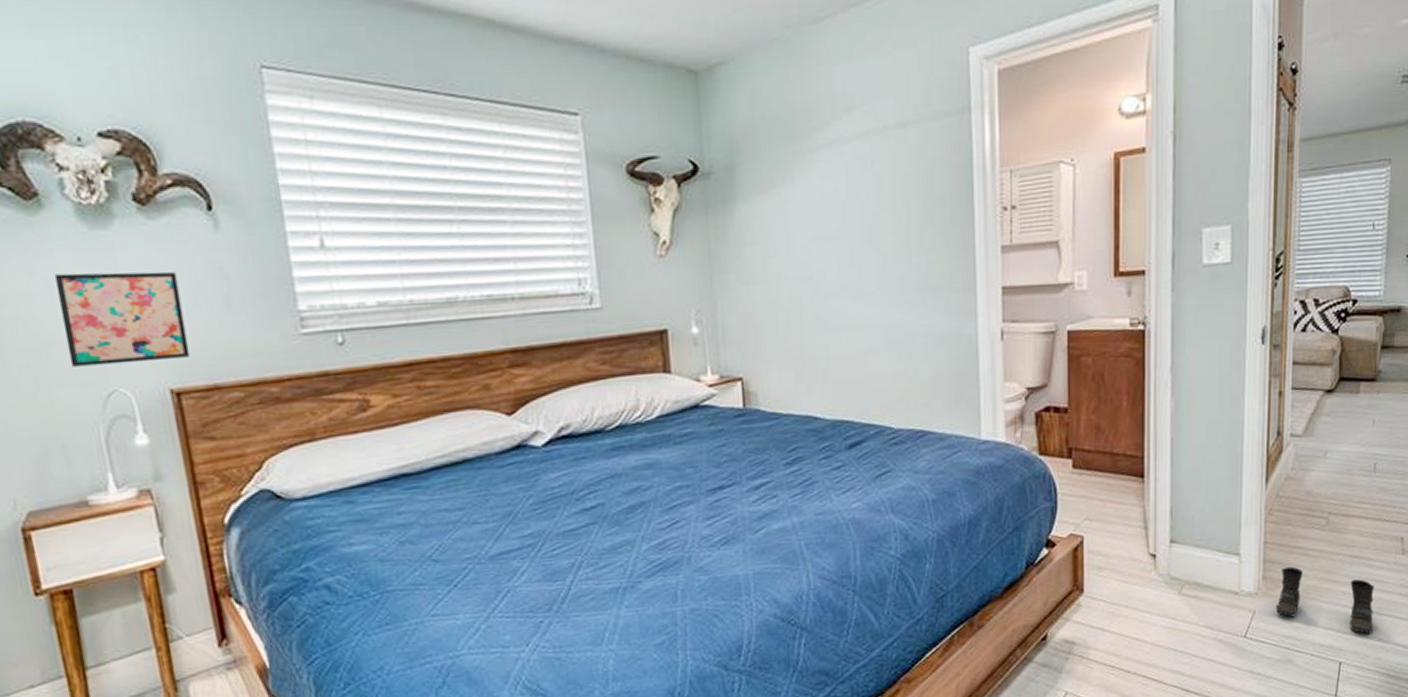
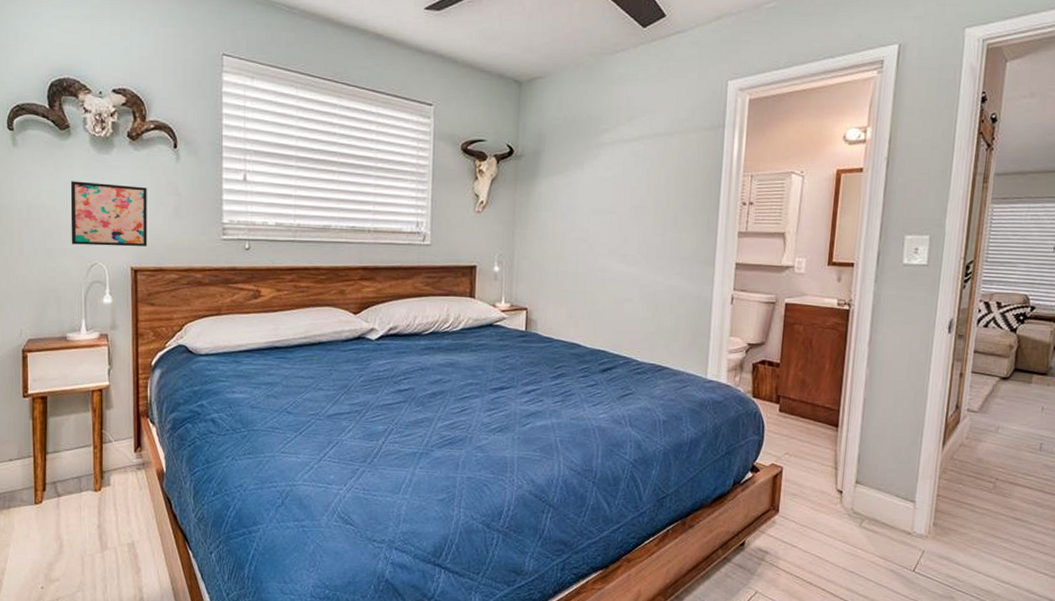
boots: present [1275,566,1374,634] -> none [942,518,1033,586]

